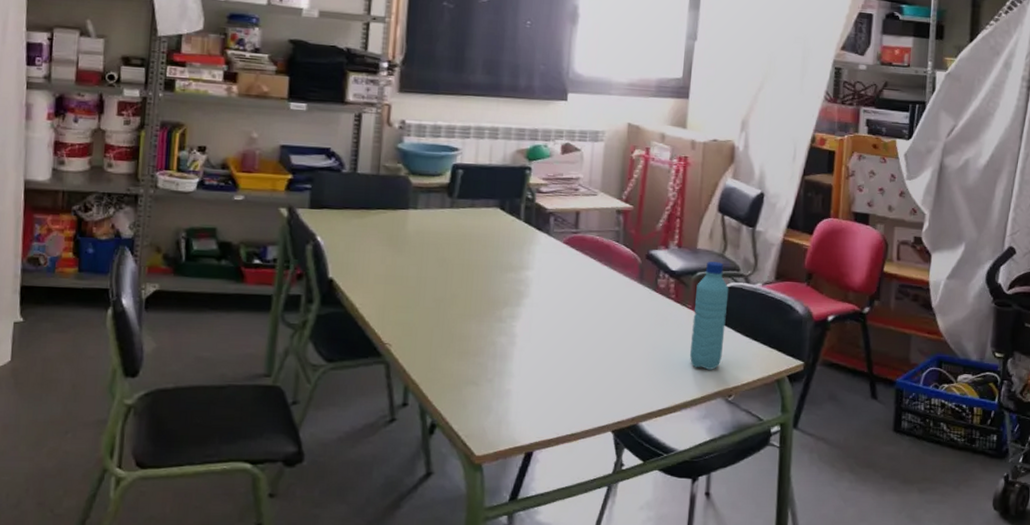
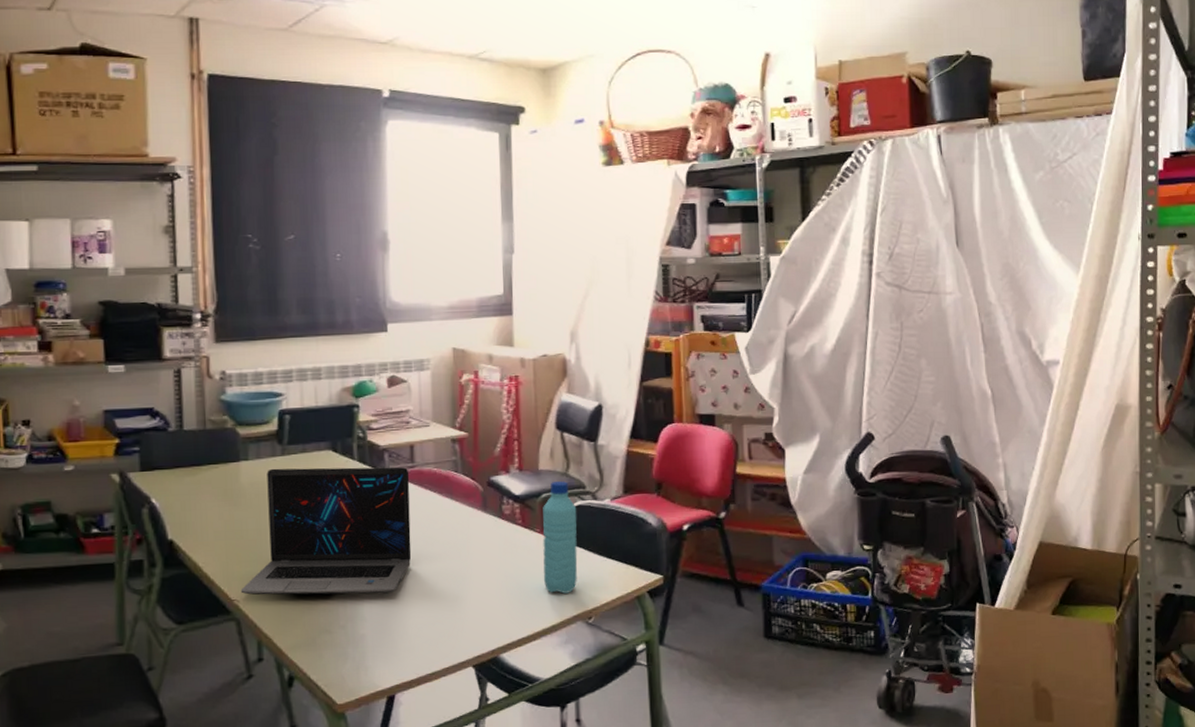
laptop: none [394,219,572,353] -> present [240,467,412,595]

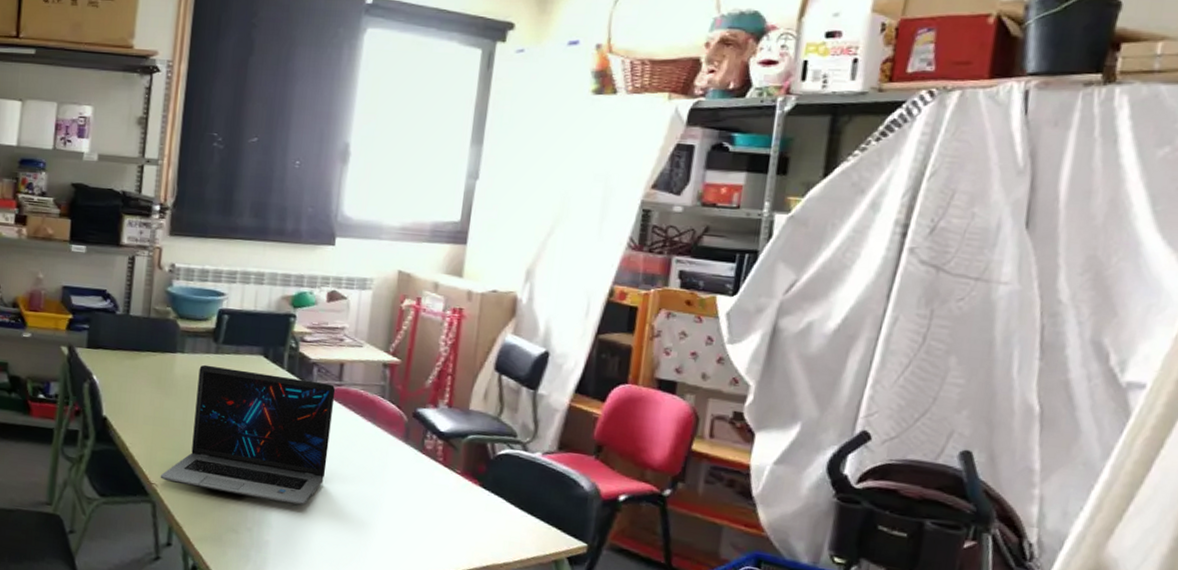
water bottle: present [542,481,578,594] -> none [456,424,504,542]

